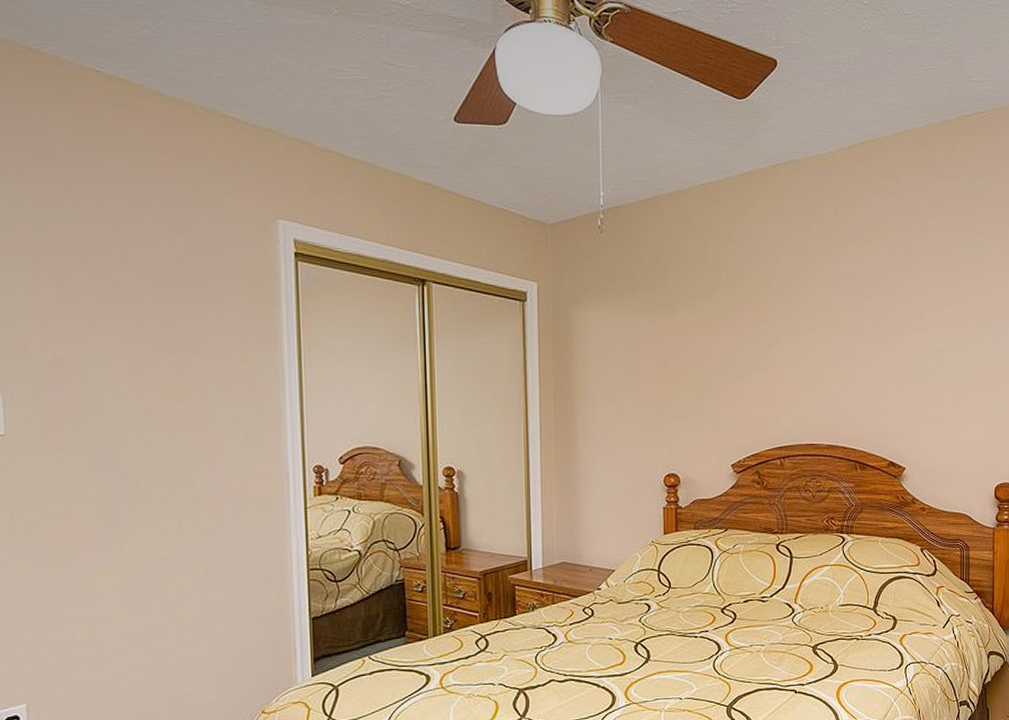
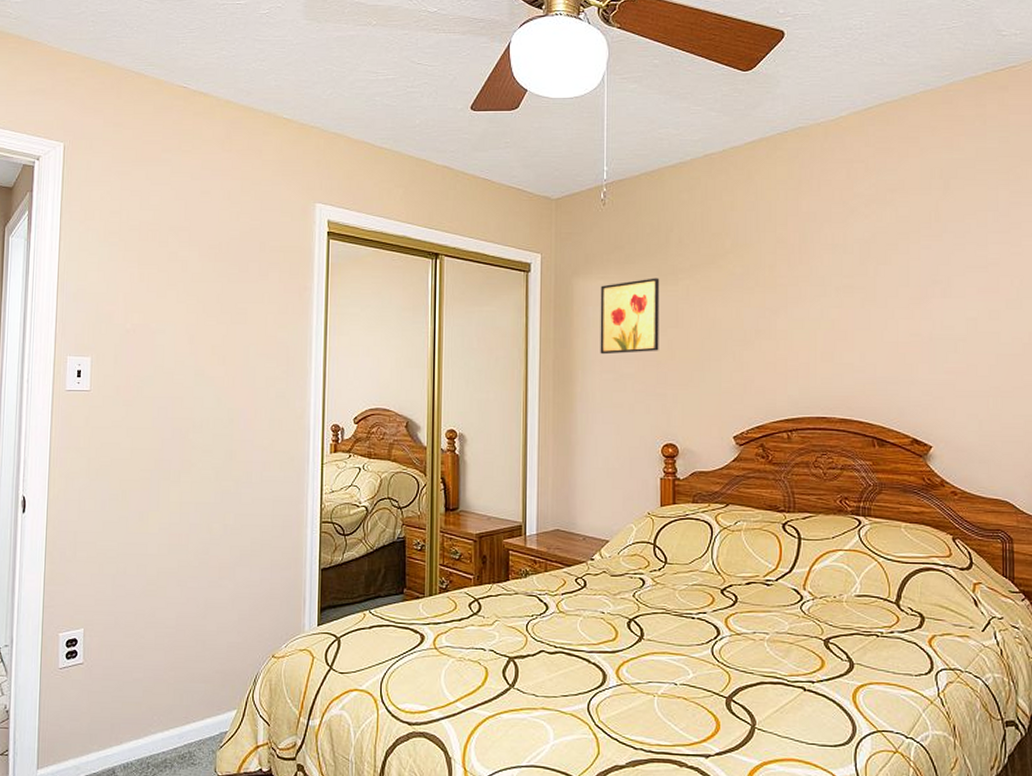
wall art: none [600,309,660,387] -> present [600,278,660,355]

